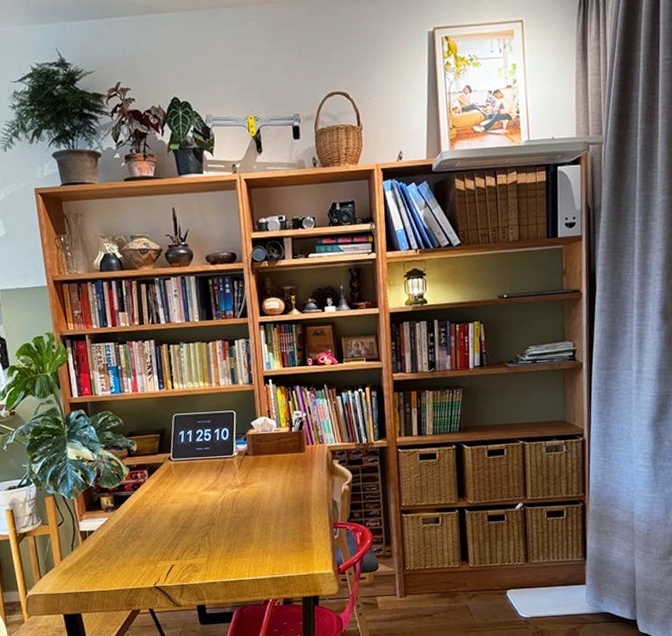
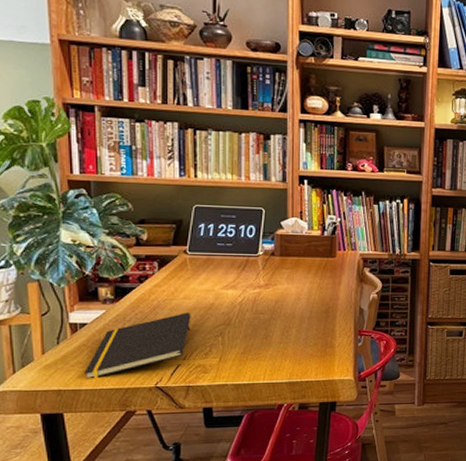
notepad: none [95,515,180,582] -> present [84,312,191,379]

